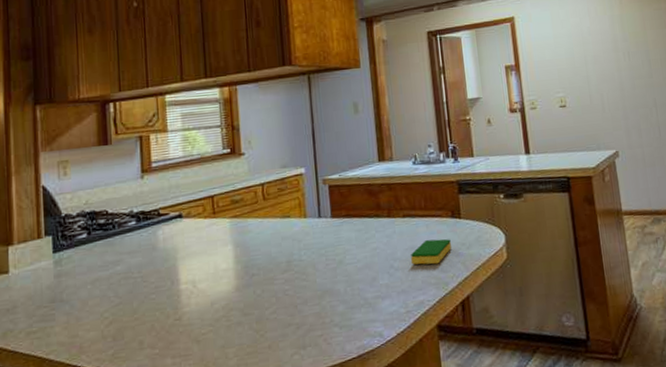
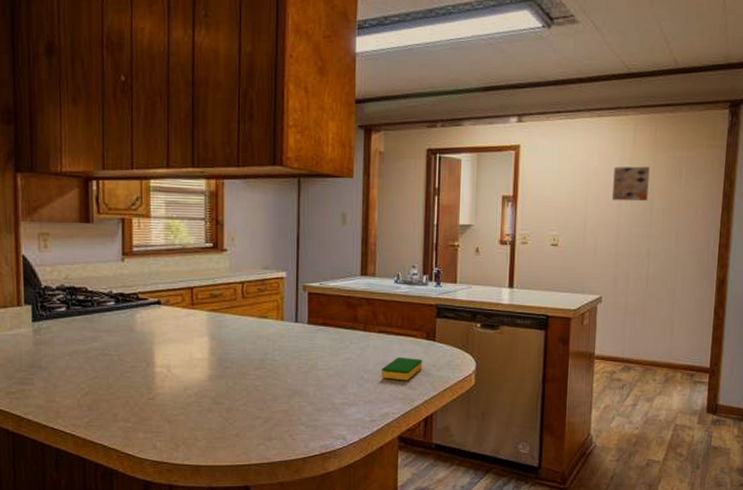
wall art: none [606,20,644,57] -> present [612,166,650,201]

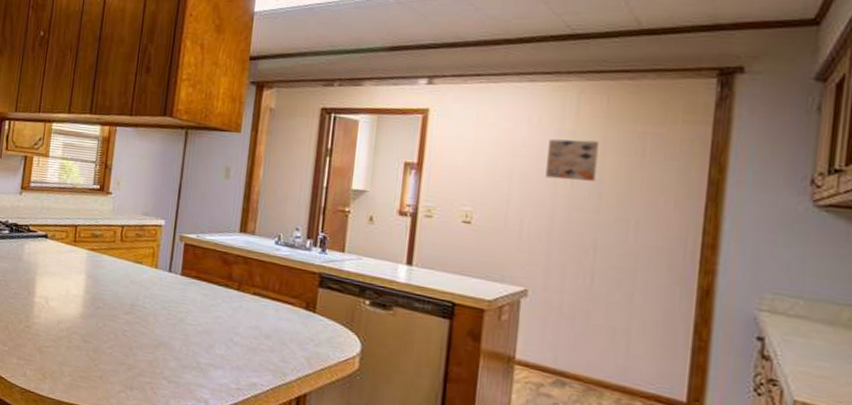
dish sponge: present [382,356,422,381] -> none [252,323,299,352]

